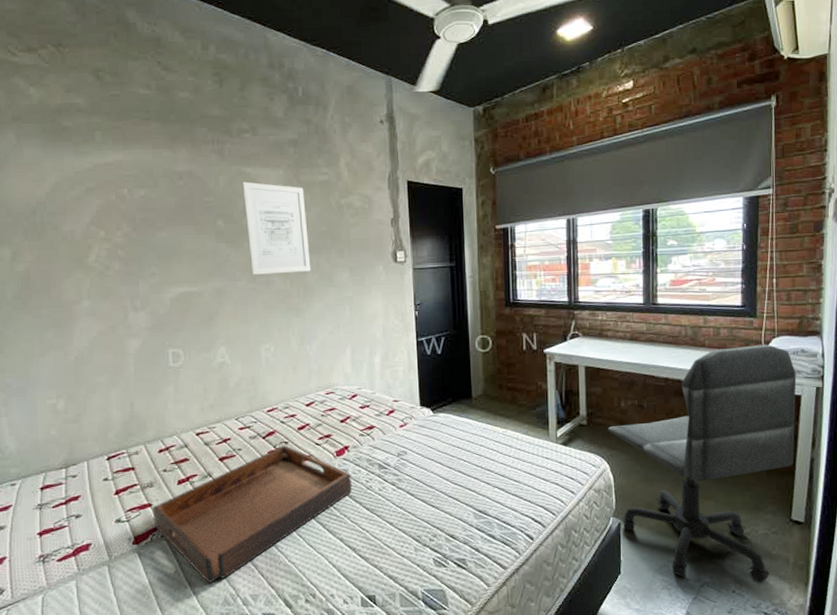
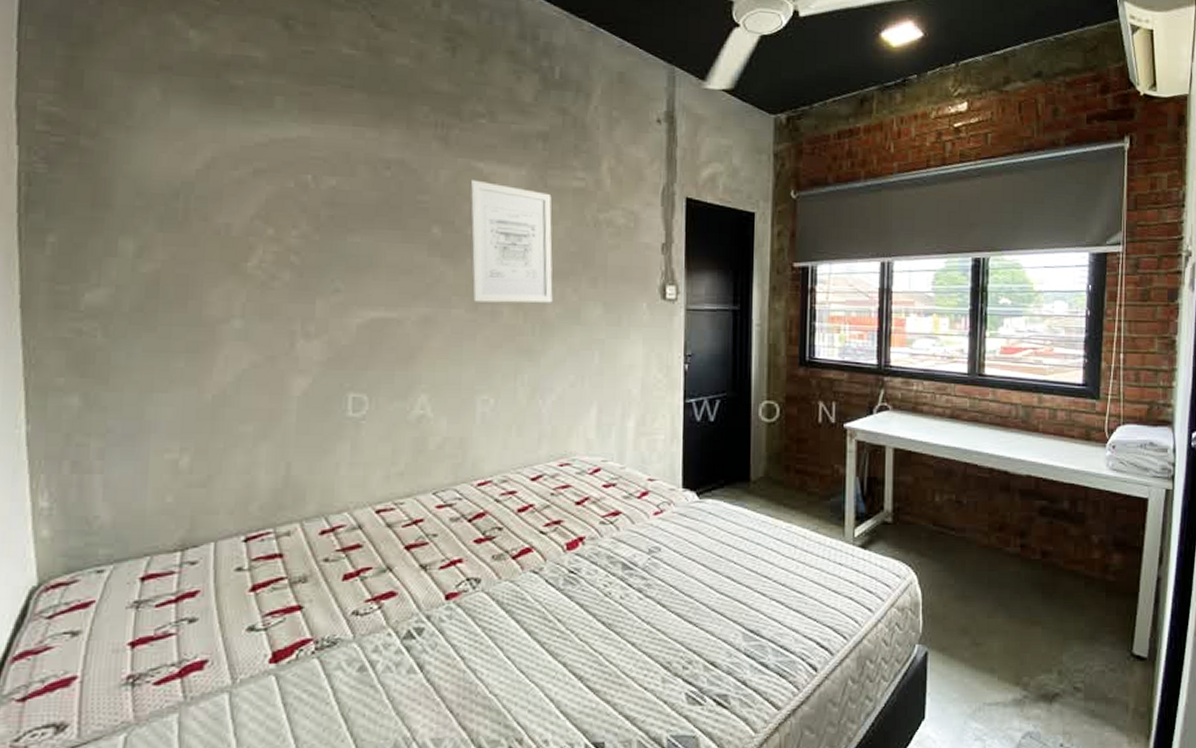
serving tray: present [152,445,352,583] -> none [302,532,585,721]
office chair: present [607,344,797,583] -> none [917,432,1143,735]

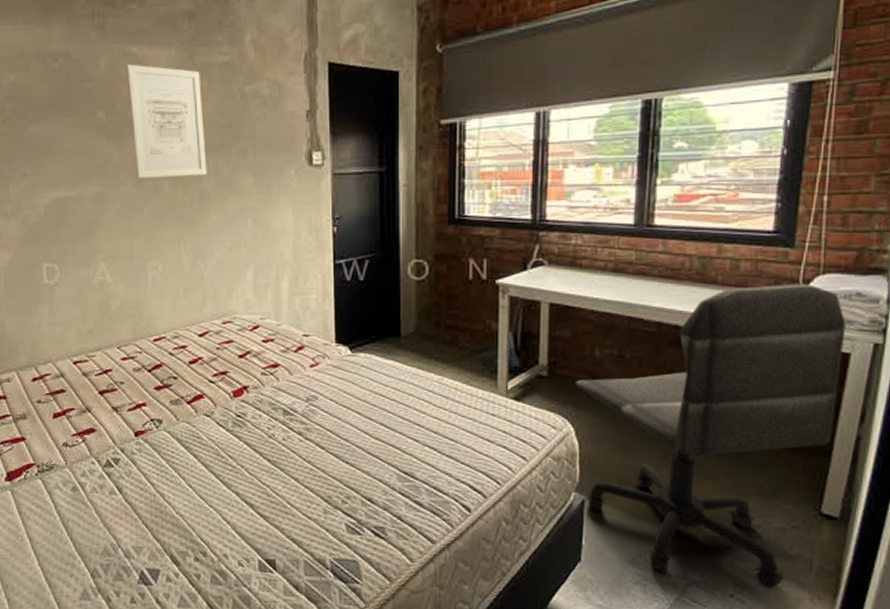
office chair: none [917,432,1143,735] -> present [575,283,846,589]

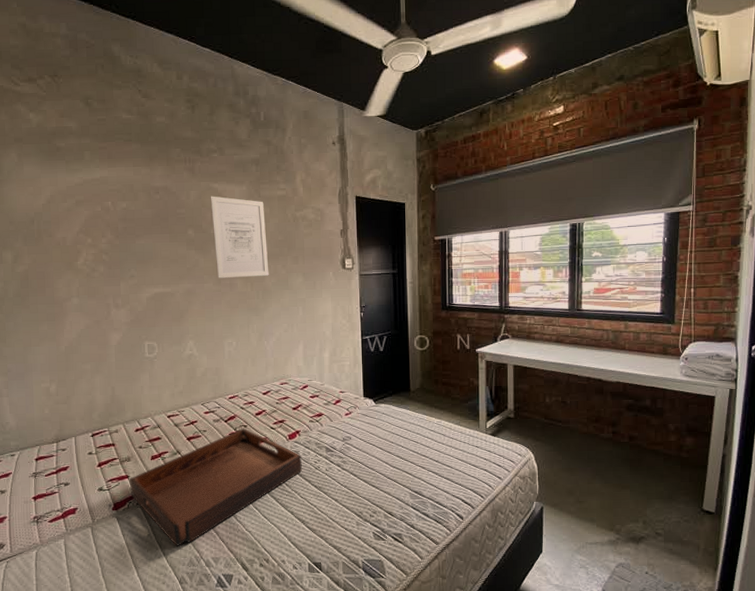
serving tray: none [25,381,251,530] -> present [129,428,302,546]
office chair: present [575,283,846,589] -> none [533,348,711,566]

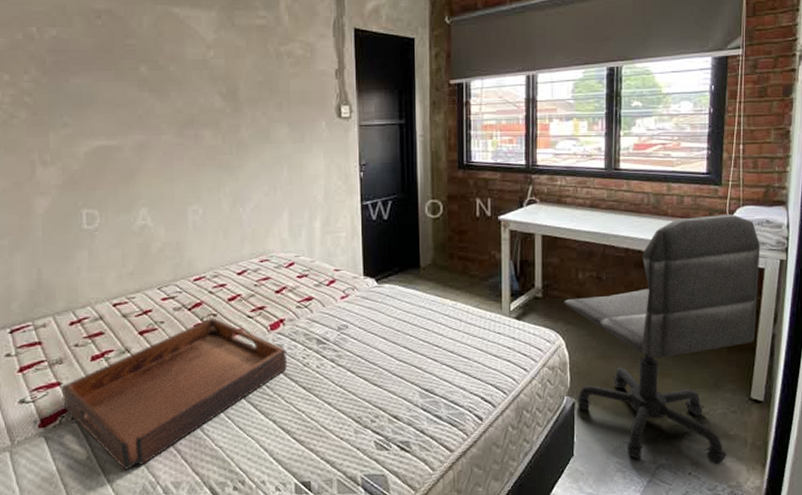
wall art: present [210,196,269,278] -> none [169,23,245,128]
office chair: none [533,348,711,566] -> present [564,213,760,465]

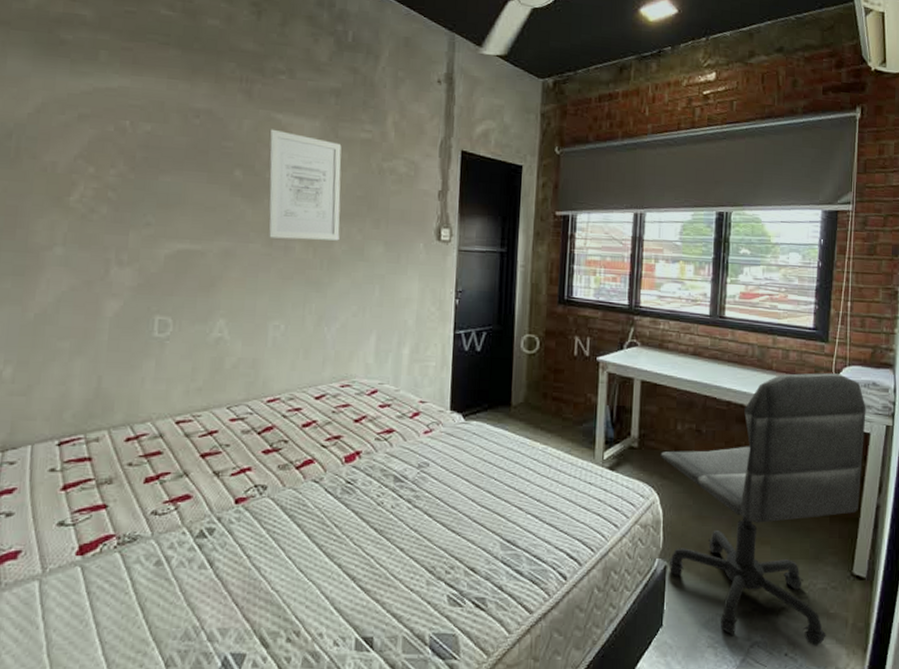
serving tray: present [61,318,287,470] -> none [106,444,360,610]
wall art: none [169,23,245,128] -> present [268,129,342,241]

